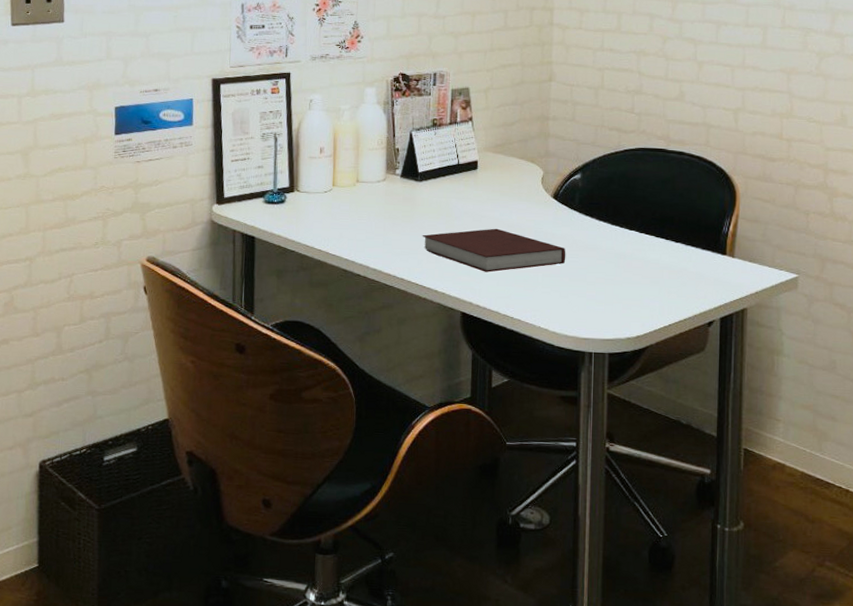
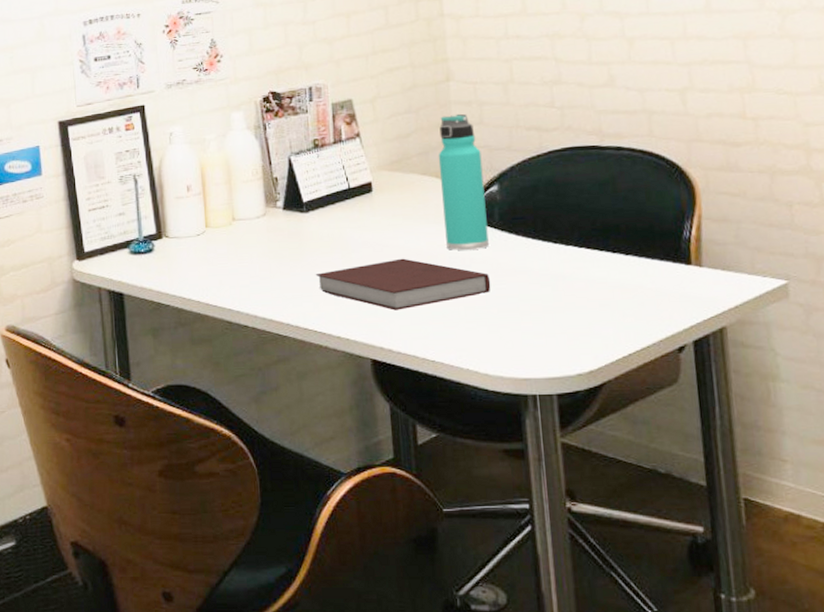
thermos bottle: none [534,110,570,226] -> present [438,113,489,250]

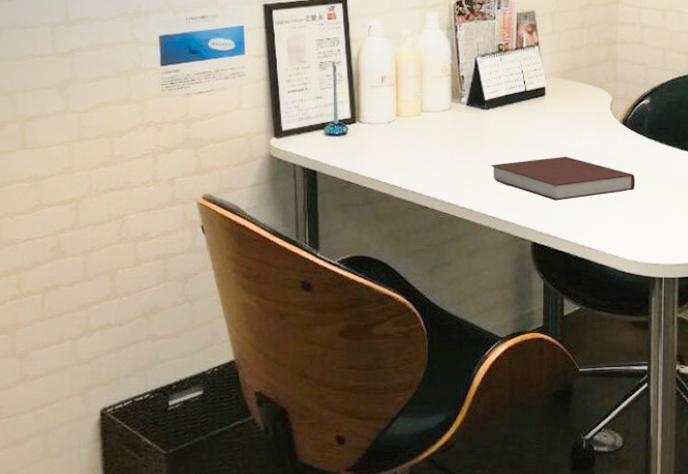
thermos bottle: present [438,113,489,250] -> none [603,33,639,153]

